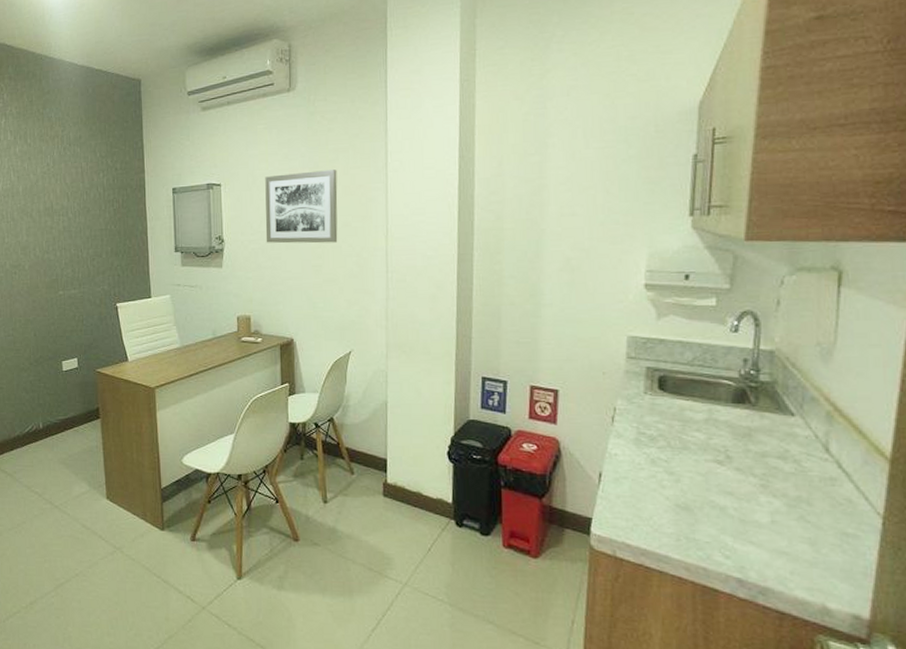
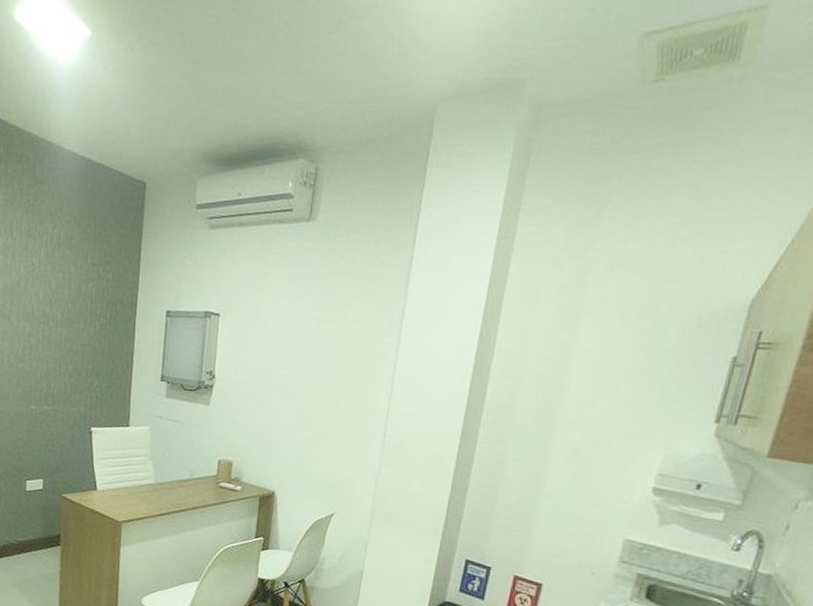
wall art: present [265,169,338,244] -> none [260,313,348,396]

